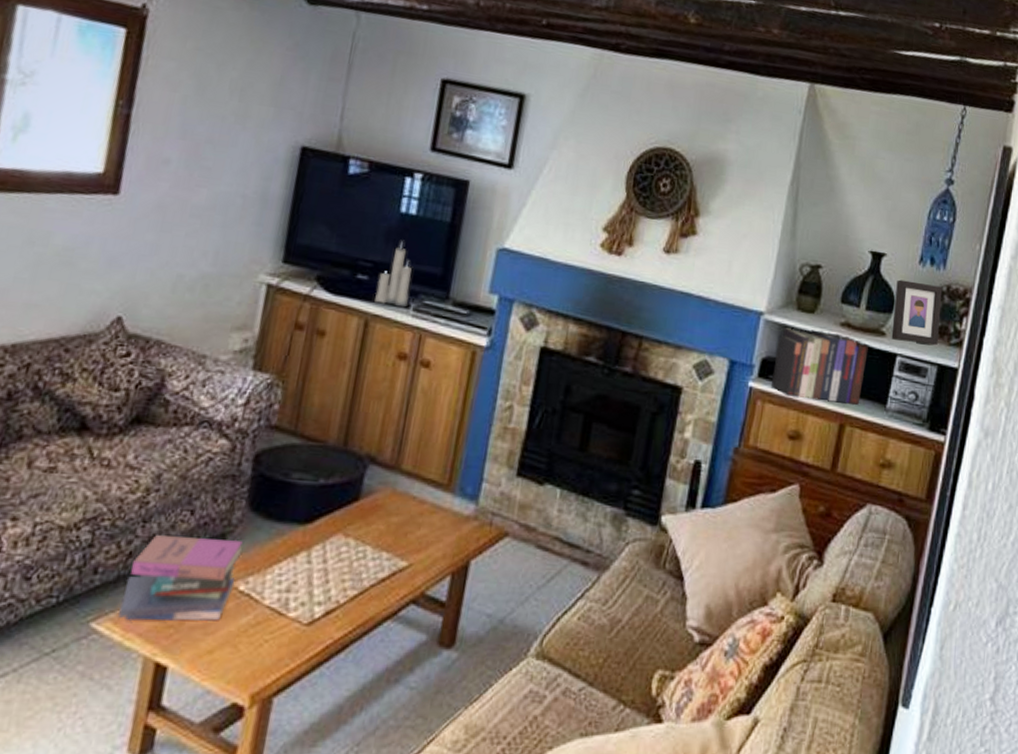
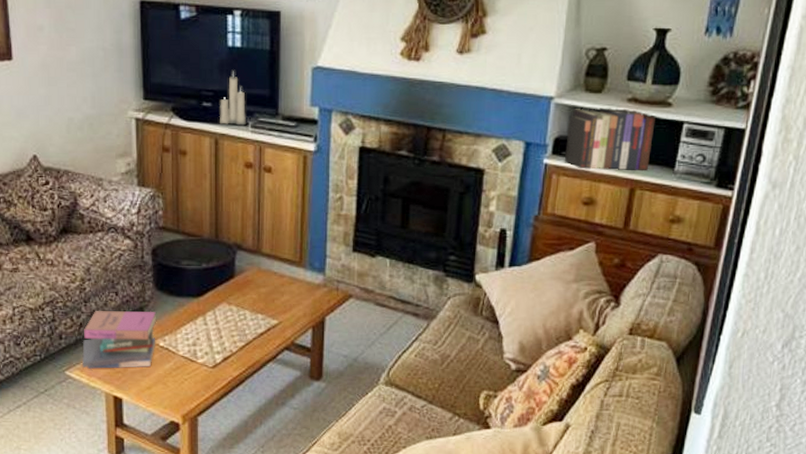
picture frame: present [891,279,943,346] -> none [678,52,729,111]

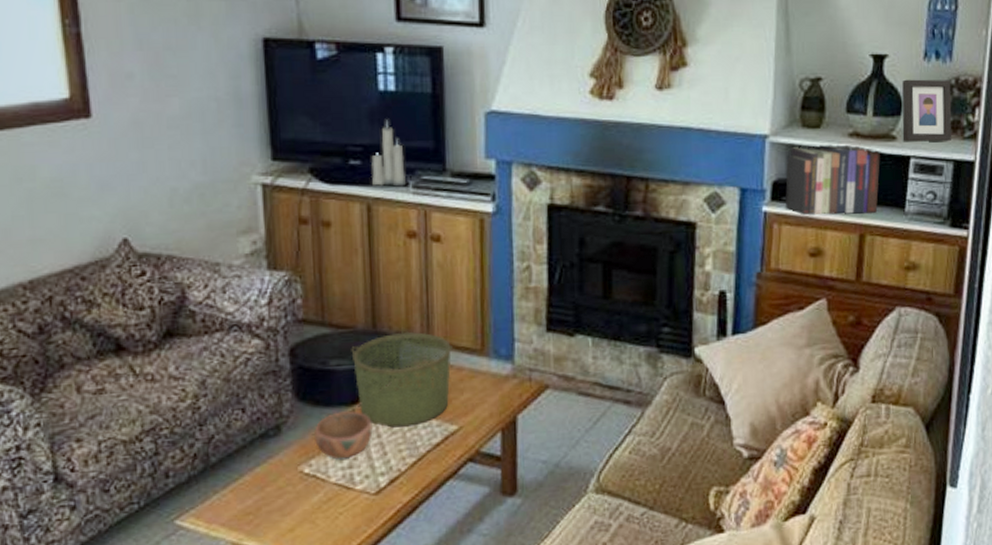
books: present [81,311,157,369] -> none [197,428,300,514]
bowl: none [169,301,212,338] -> present [314,411,373,459]
basket: none [198,243,277,318] -> present [351,331,453,428]
picture frame: none [678,52,729,111] -> present [902,79,952,142]

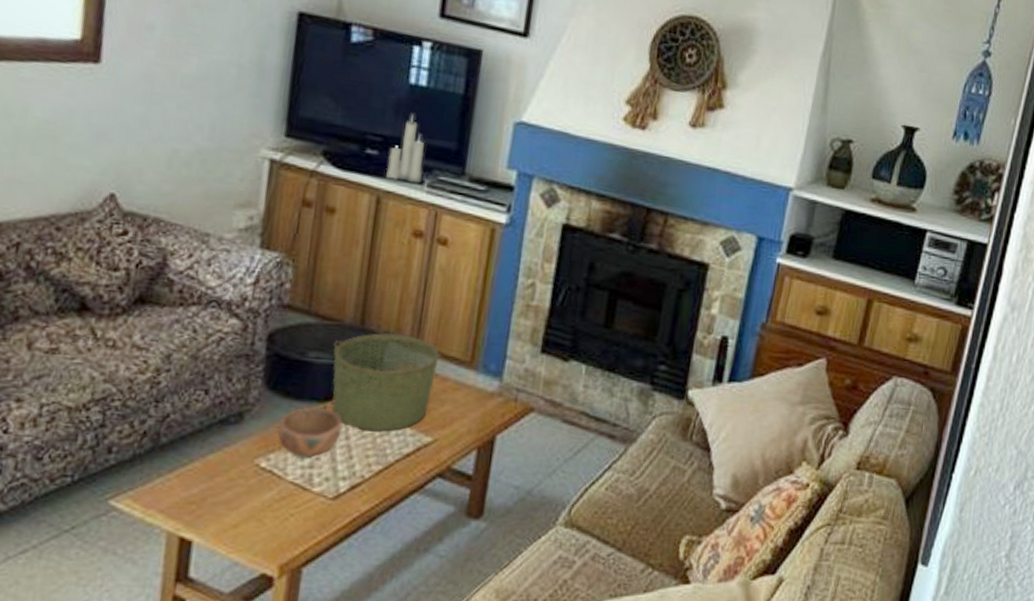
books: present [785,144,880,216] -> none [799,204,899,280]
picture frame: present [902,79,952,142] -> none [922,155,975,221]

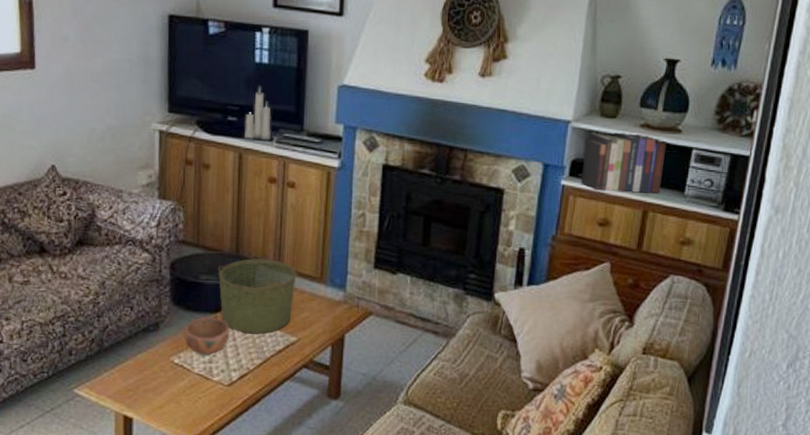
books: none [799,204,899,280] -> present [580,132,667,194]

